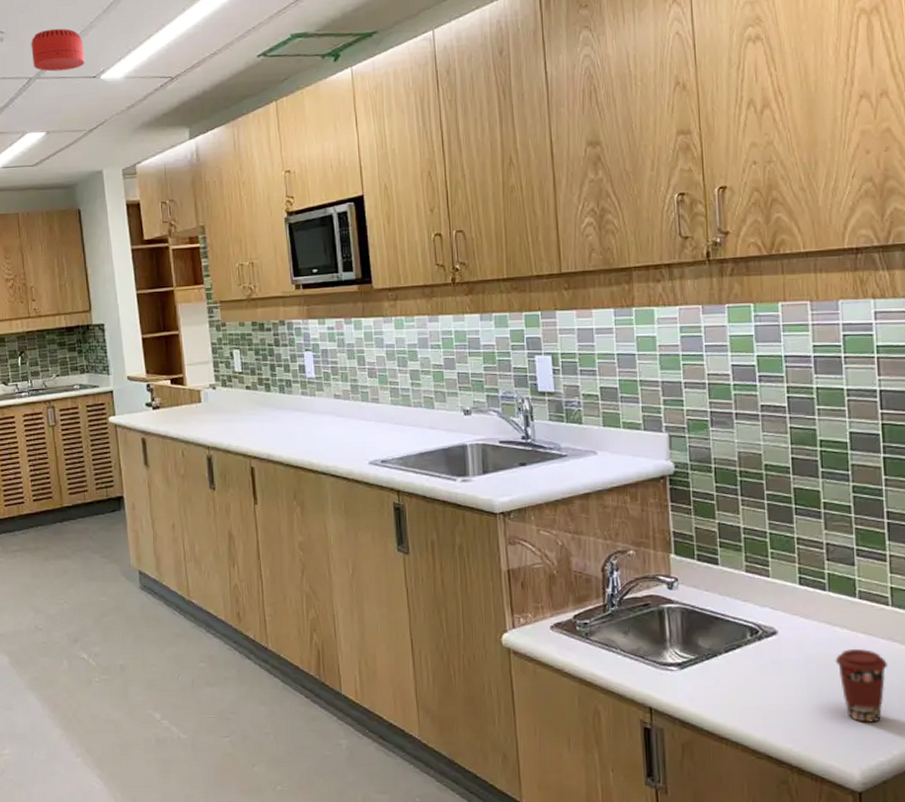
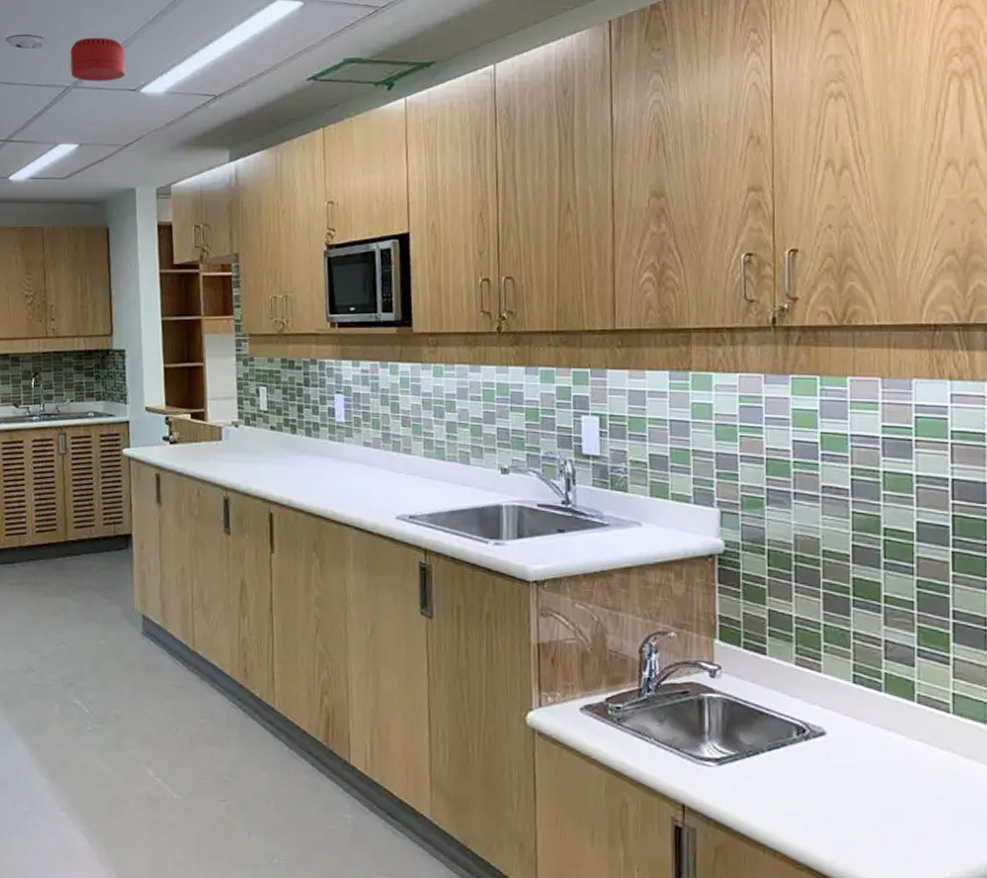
coffee cup: present [835,649,887,722] -> none [887,757,944,840]

